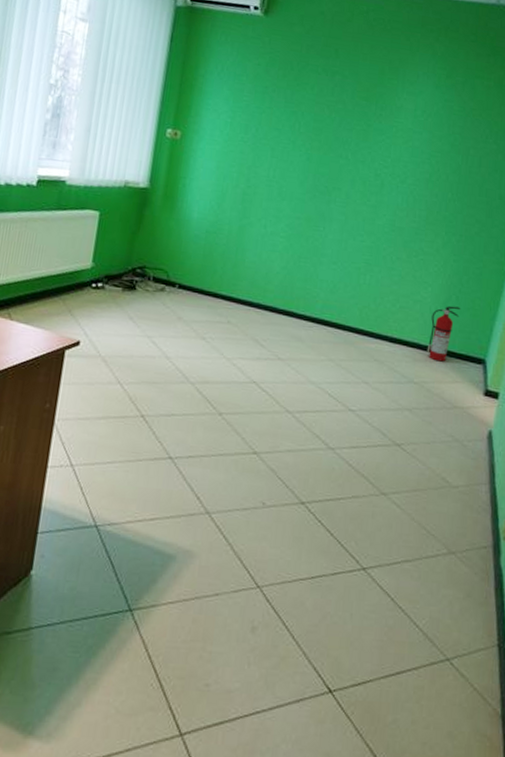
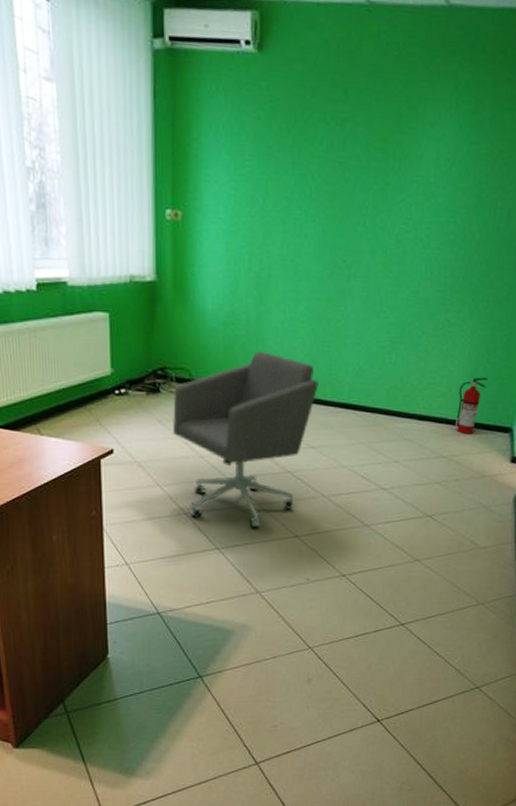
office chair: none [142,260,293,439] -> present [173,350,319,528]

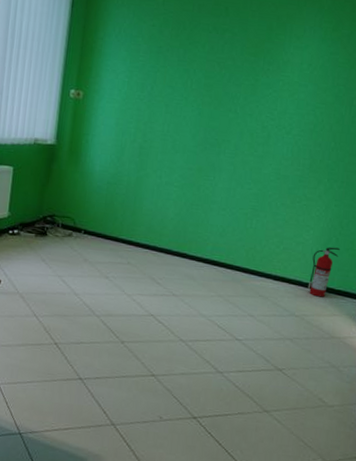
office chair: present [173,350,319,528] -> none [54,207,186,364]

